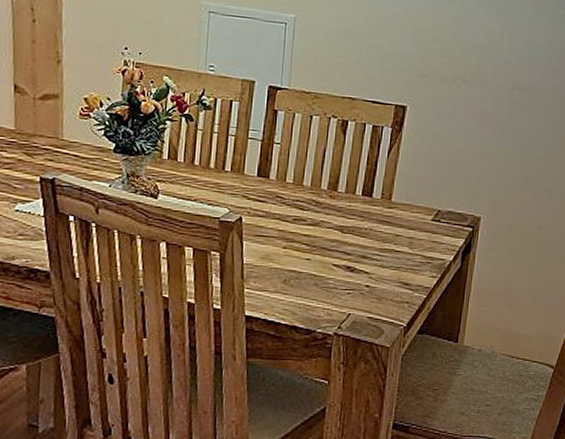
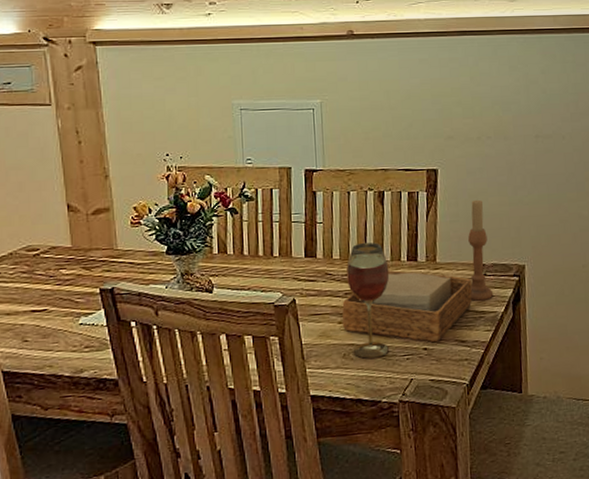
napkin holder: none [286,203,424,282] -> present [342,270,472,343]
wineglass: none [294,170,343,288] -> present [346,242,390,359]
candlestick: none [420,143,447,247] -> present [468,199,493,301]

